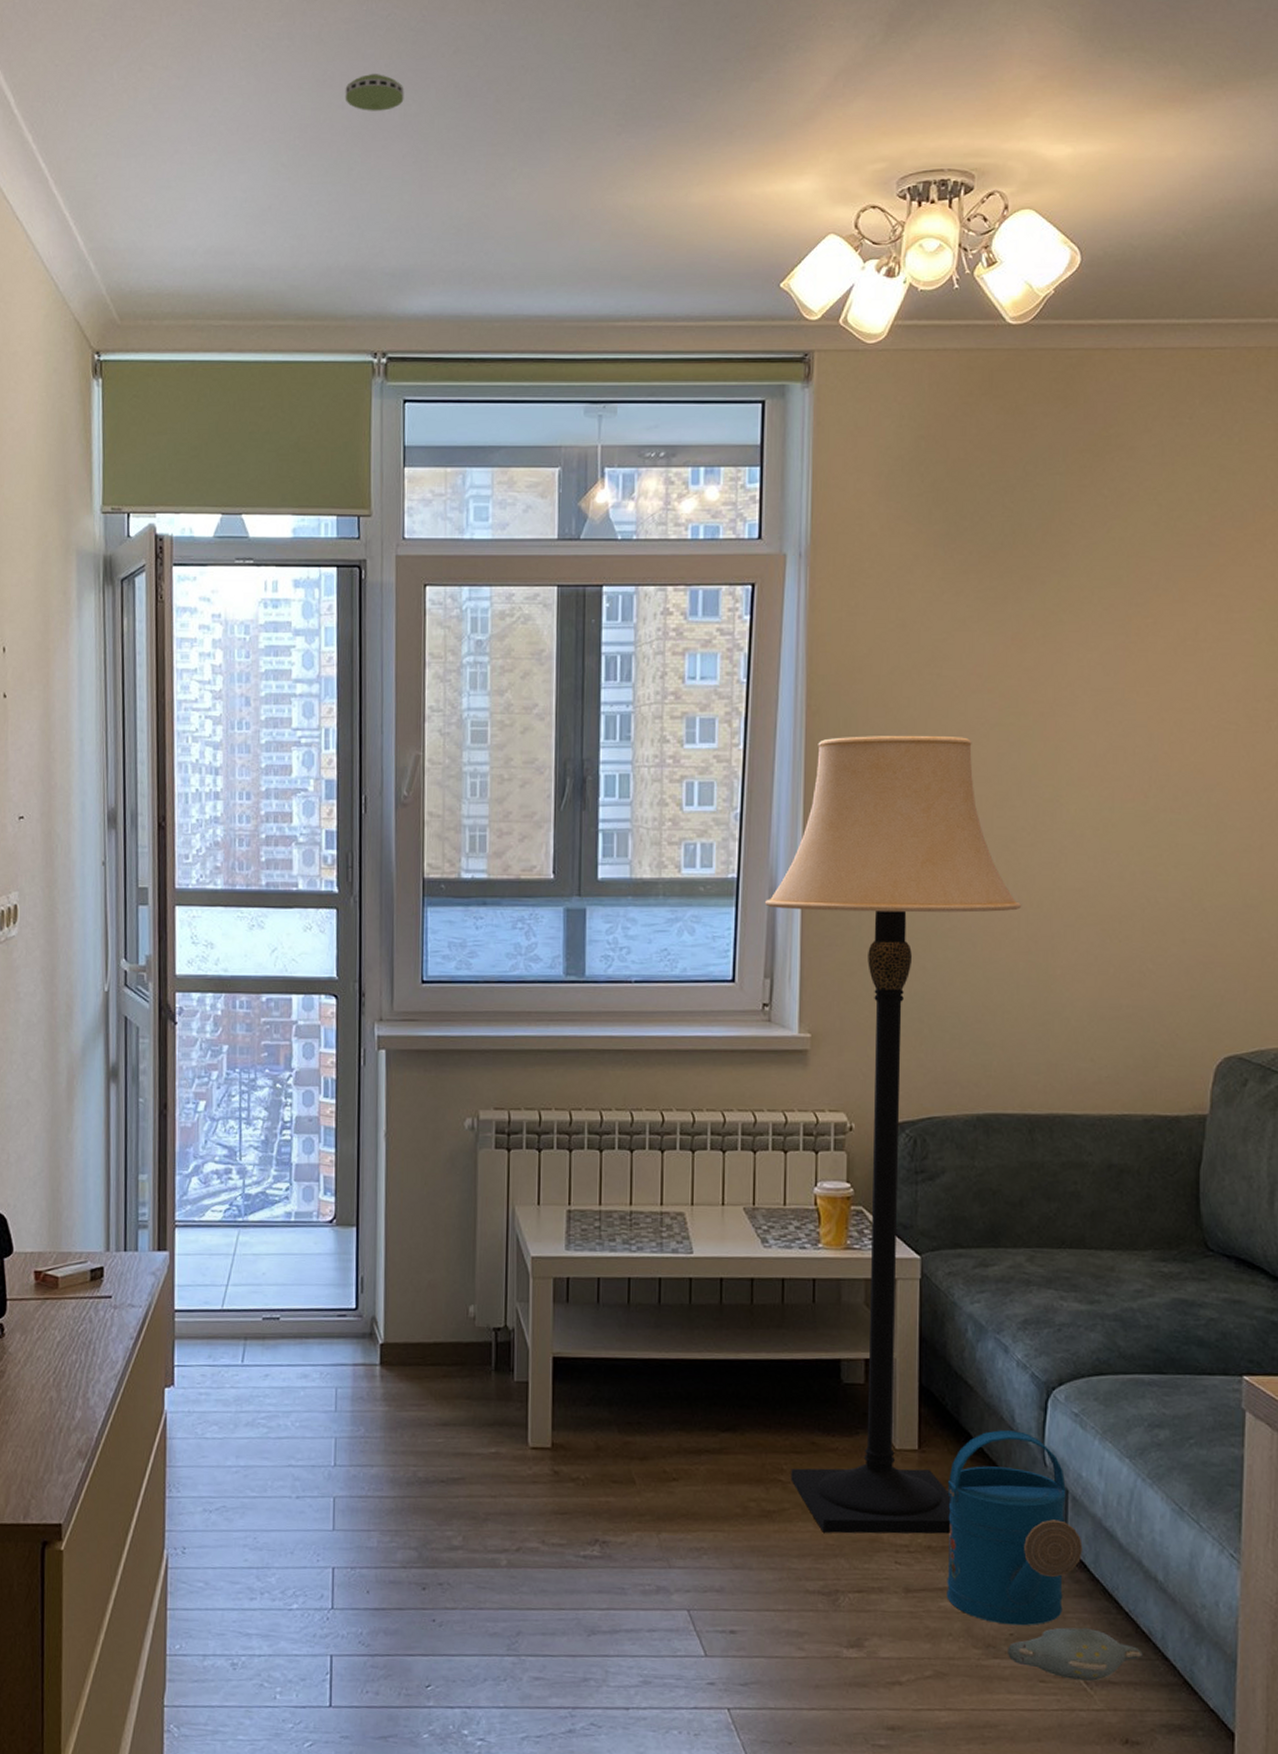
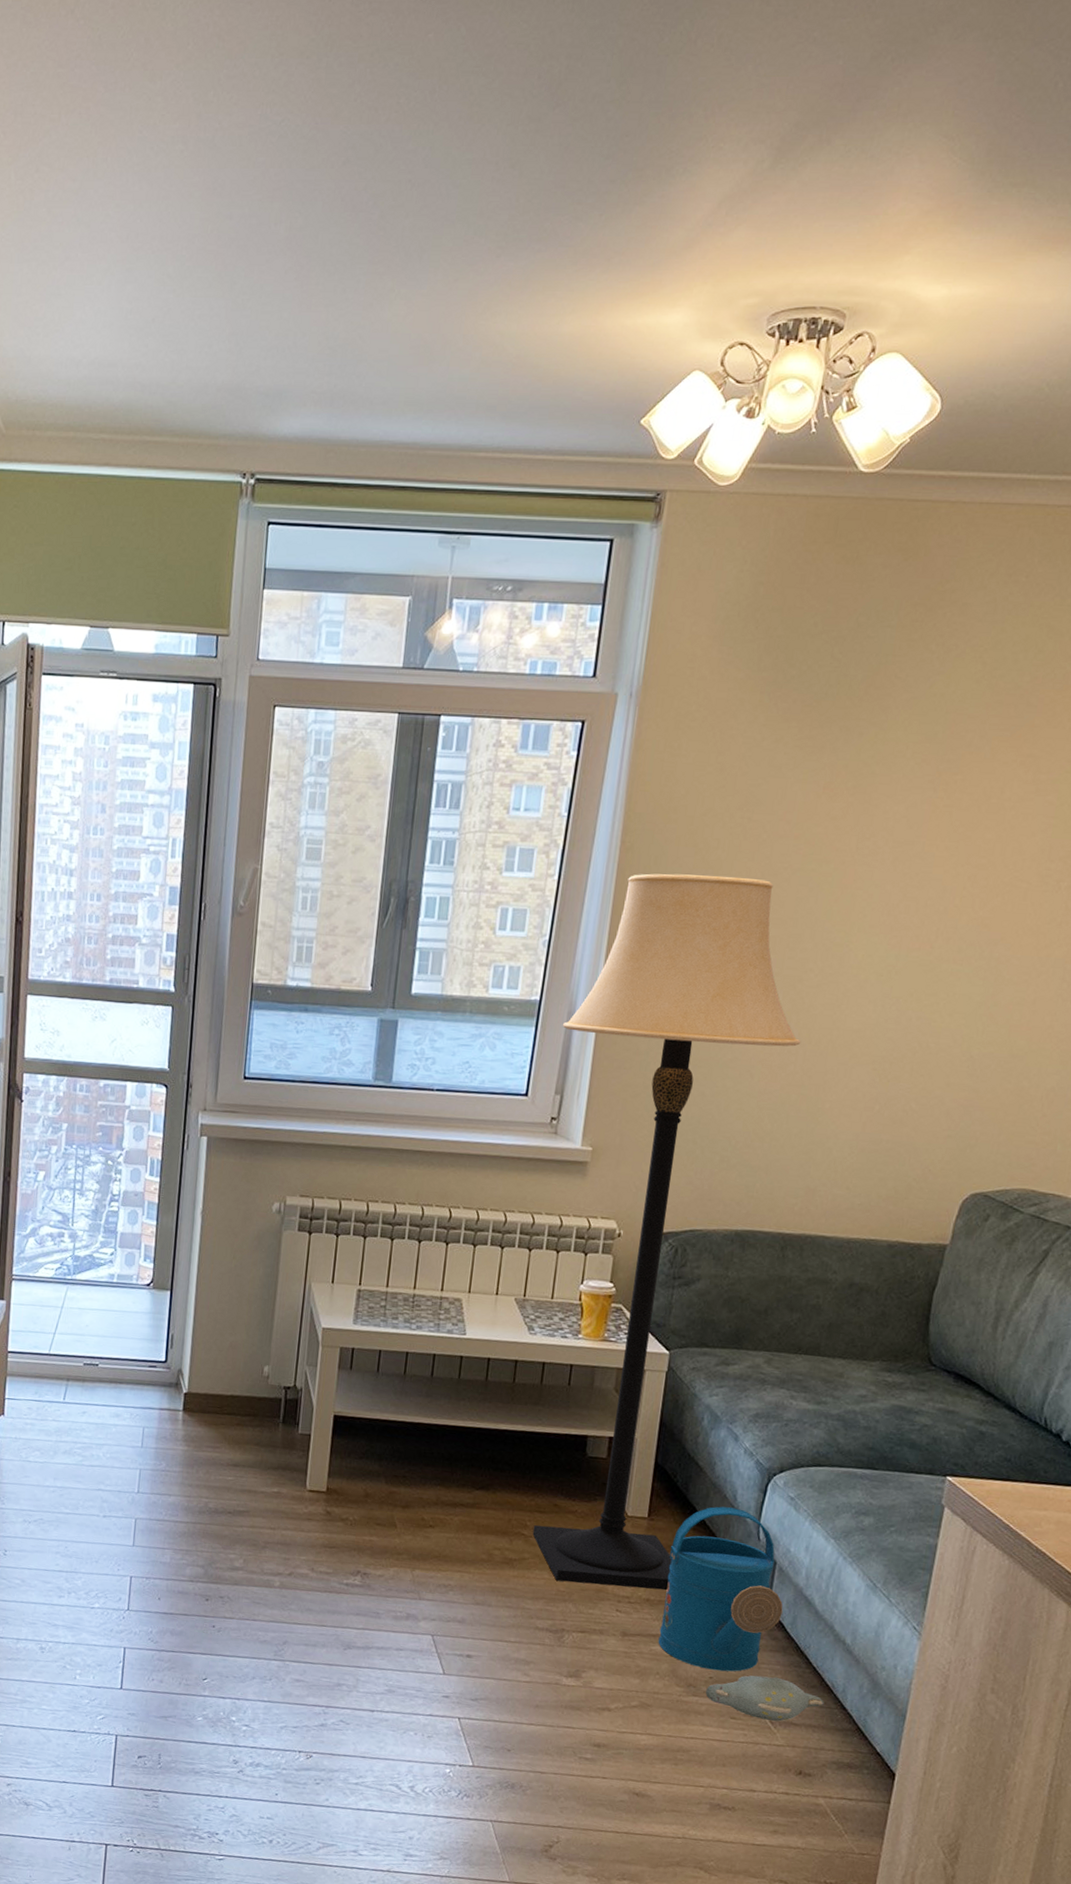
smoke detector: present [345,73,404,111] -> none [233,182,292,223]

